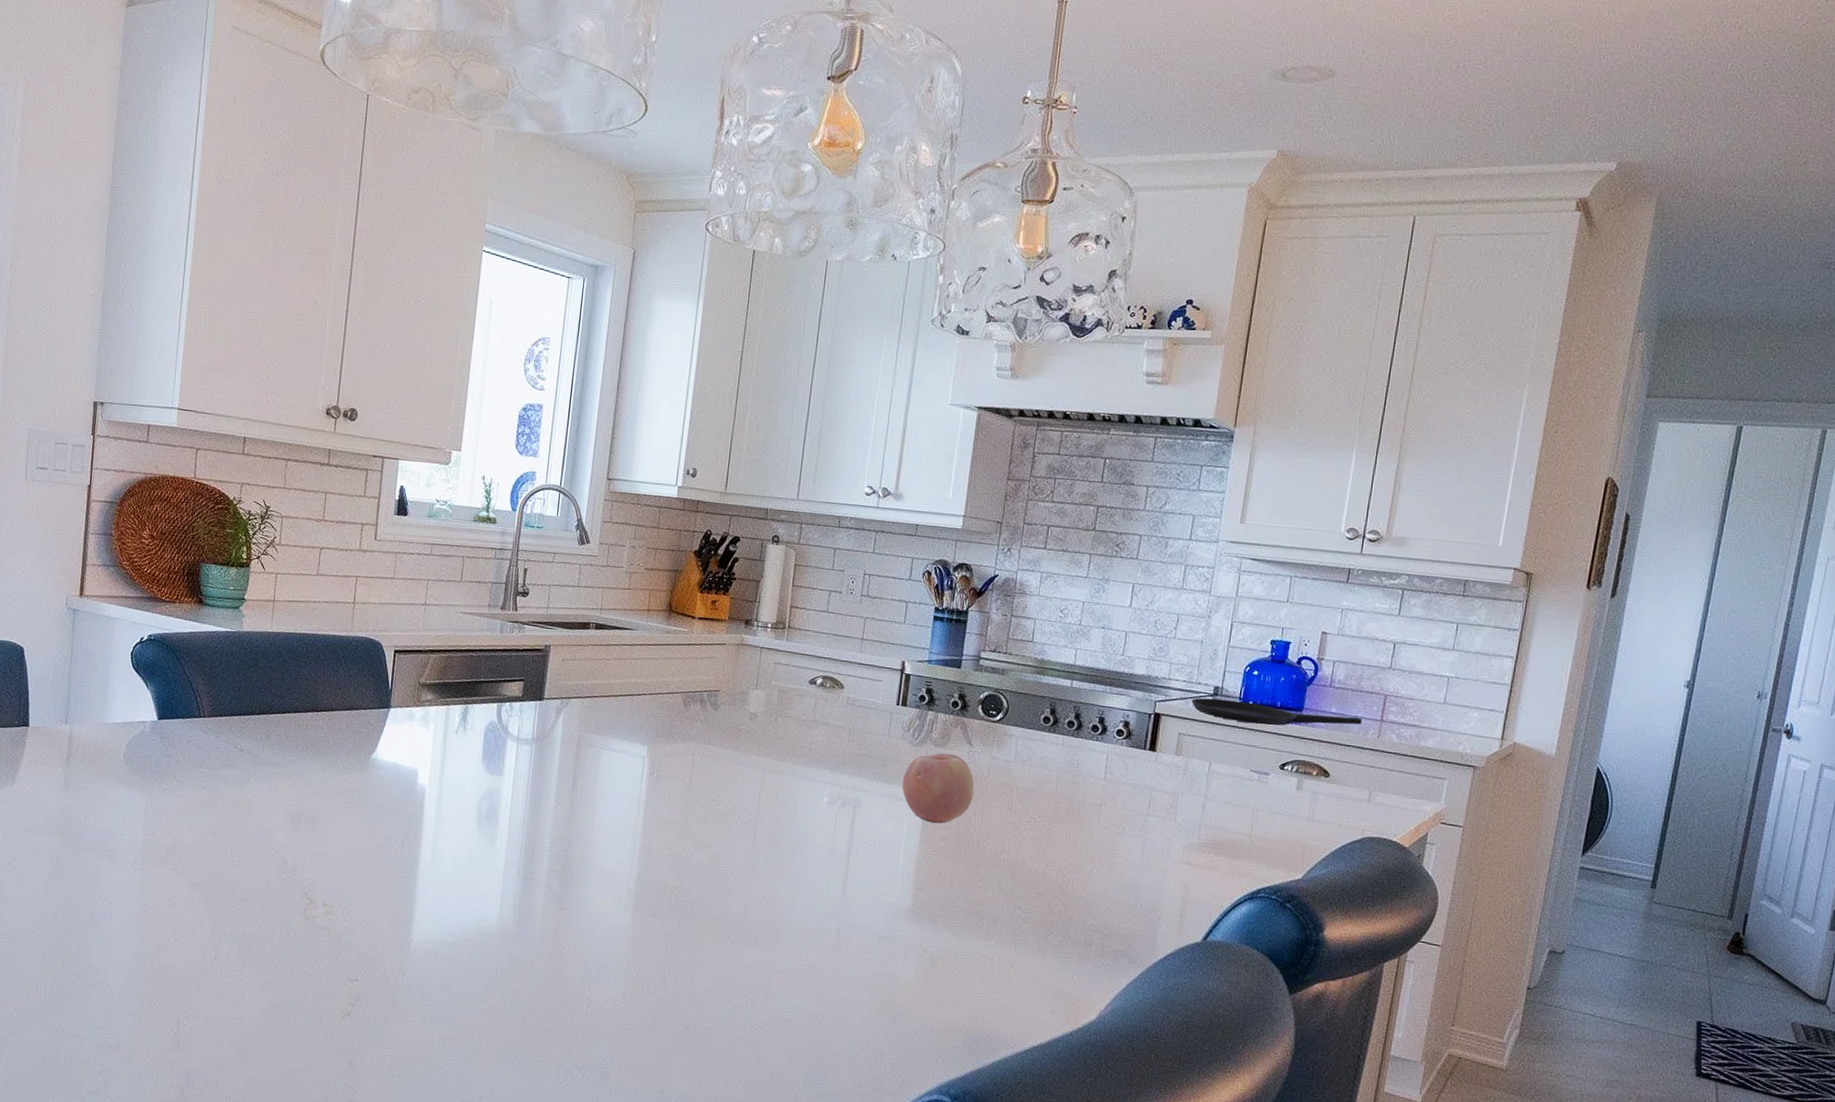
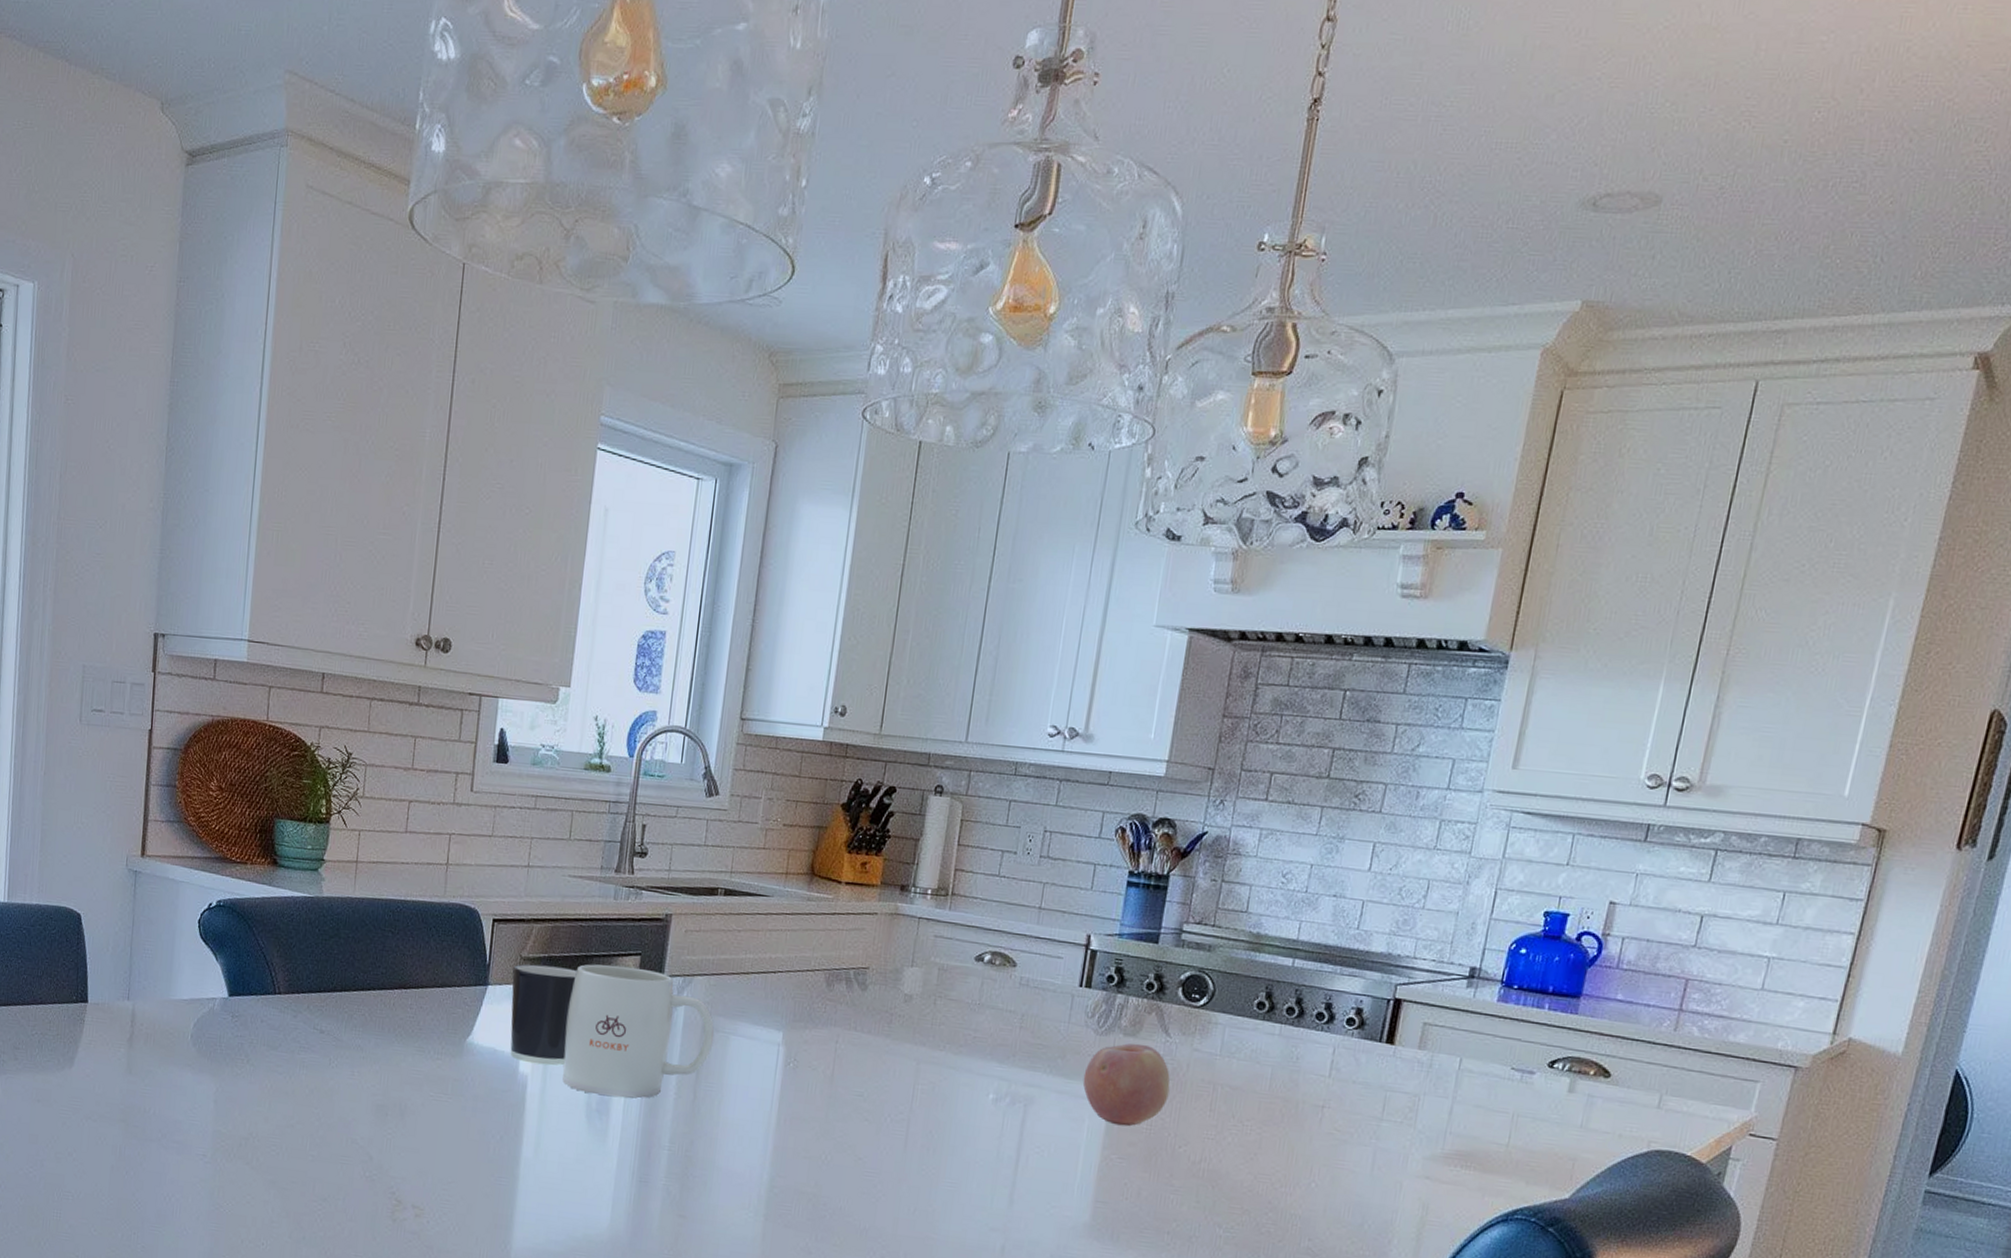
mug: none [410,689,469,778] -> present [510,964,577,1066]
mug: none [456,689,589,806] -> present [562,964,715,1099]
frying pan: present [1191,697,1362,726] -> none [1441,980,1655,1015]

